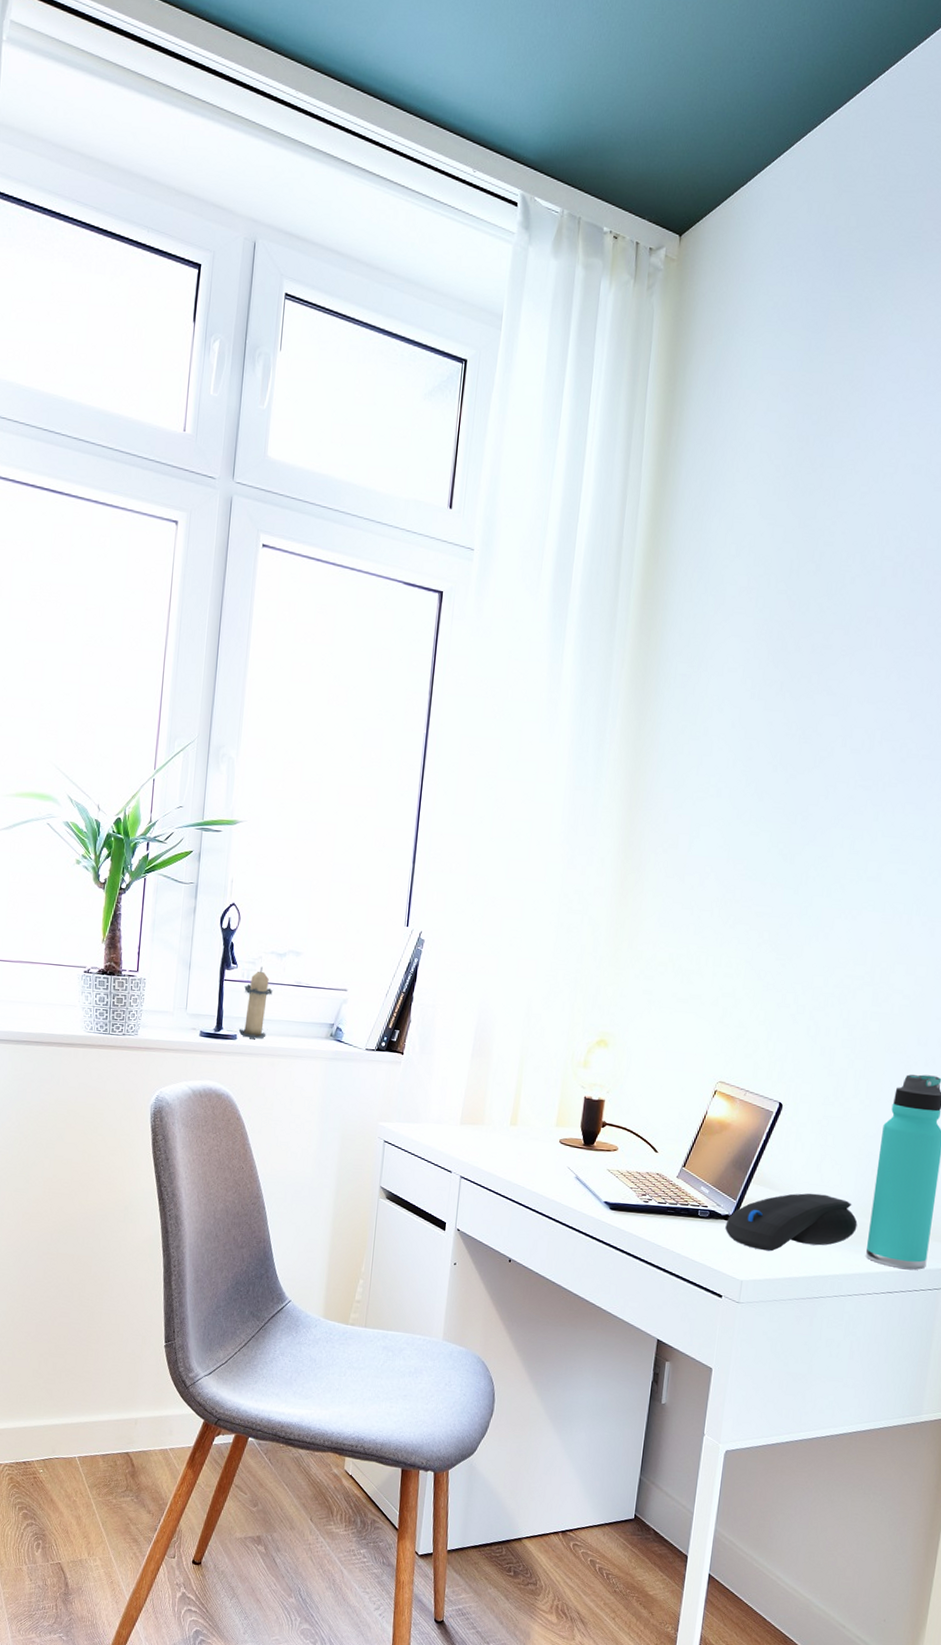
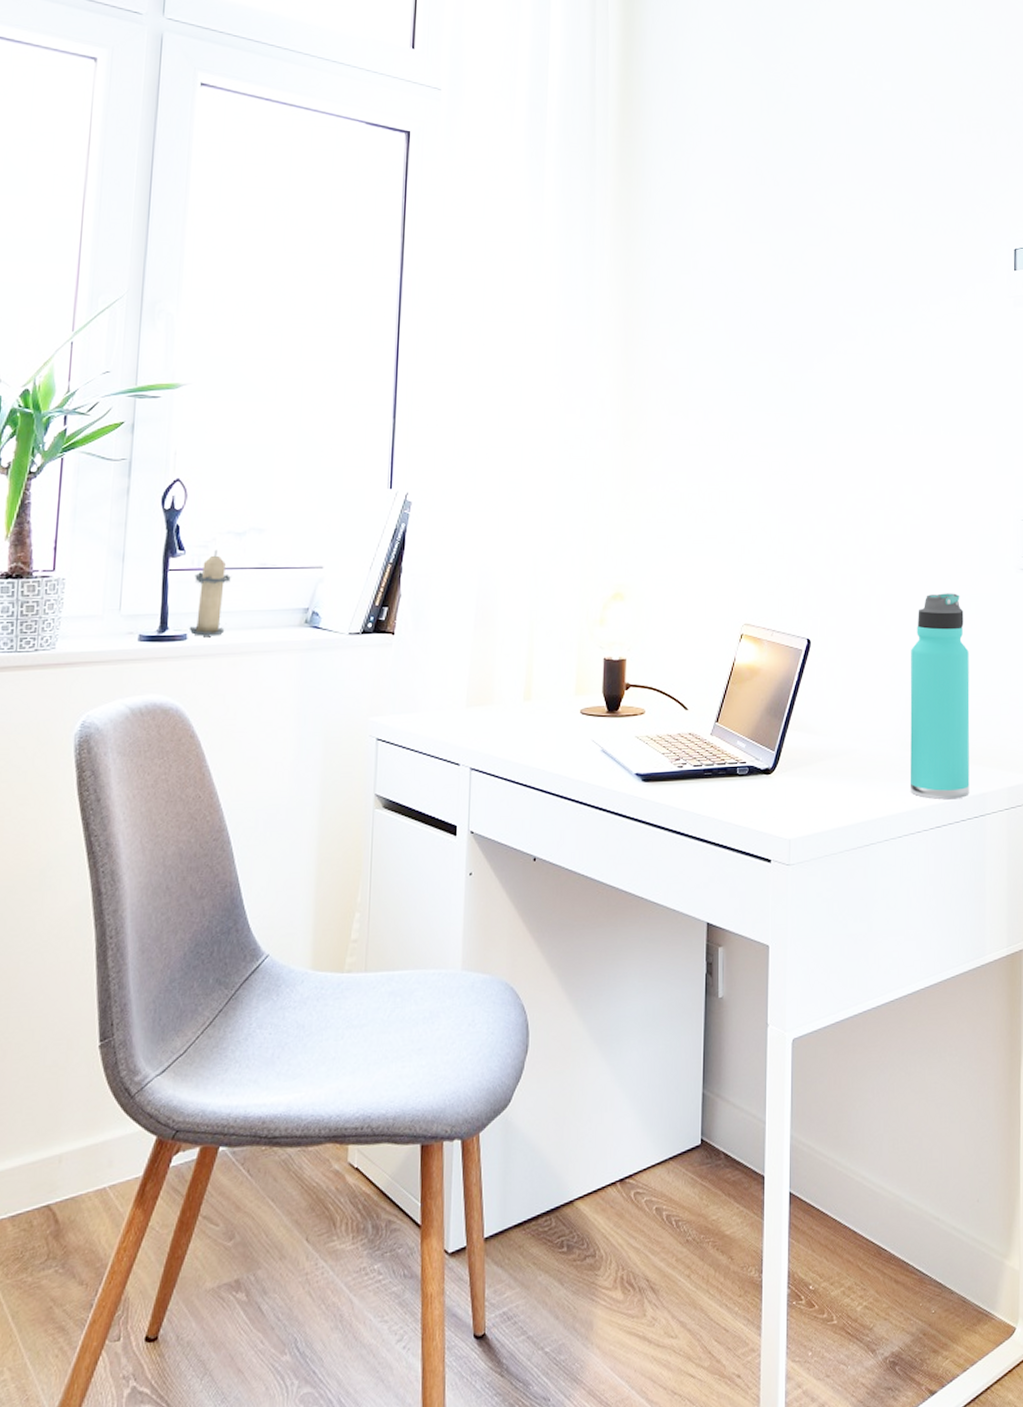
computer mouse: present [725,1193,858,1252] -> none [766,731,898,802]

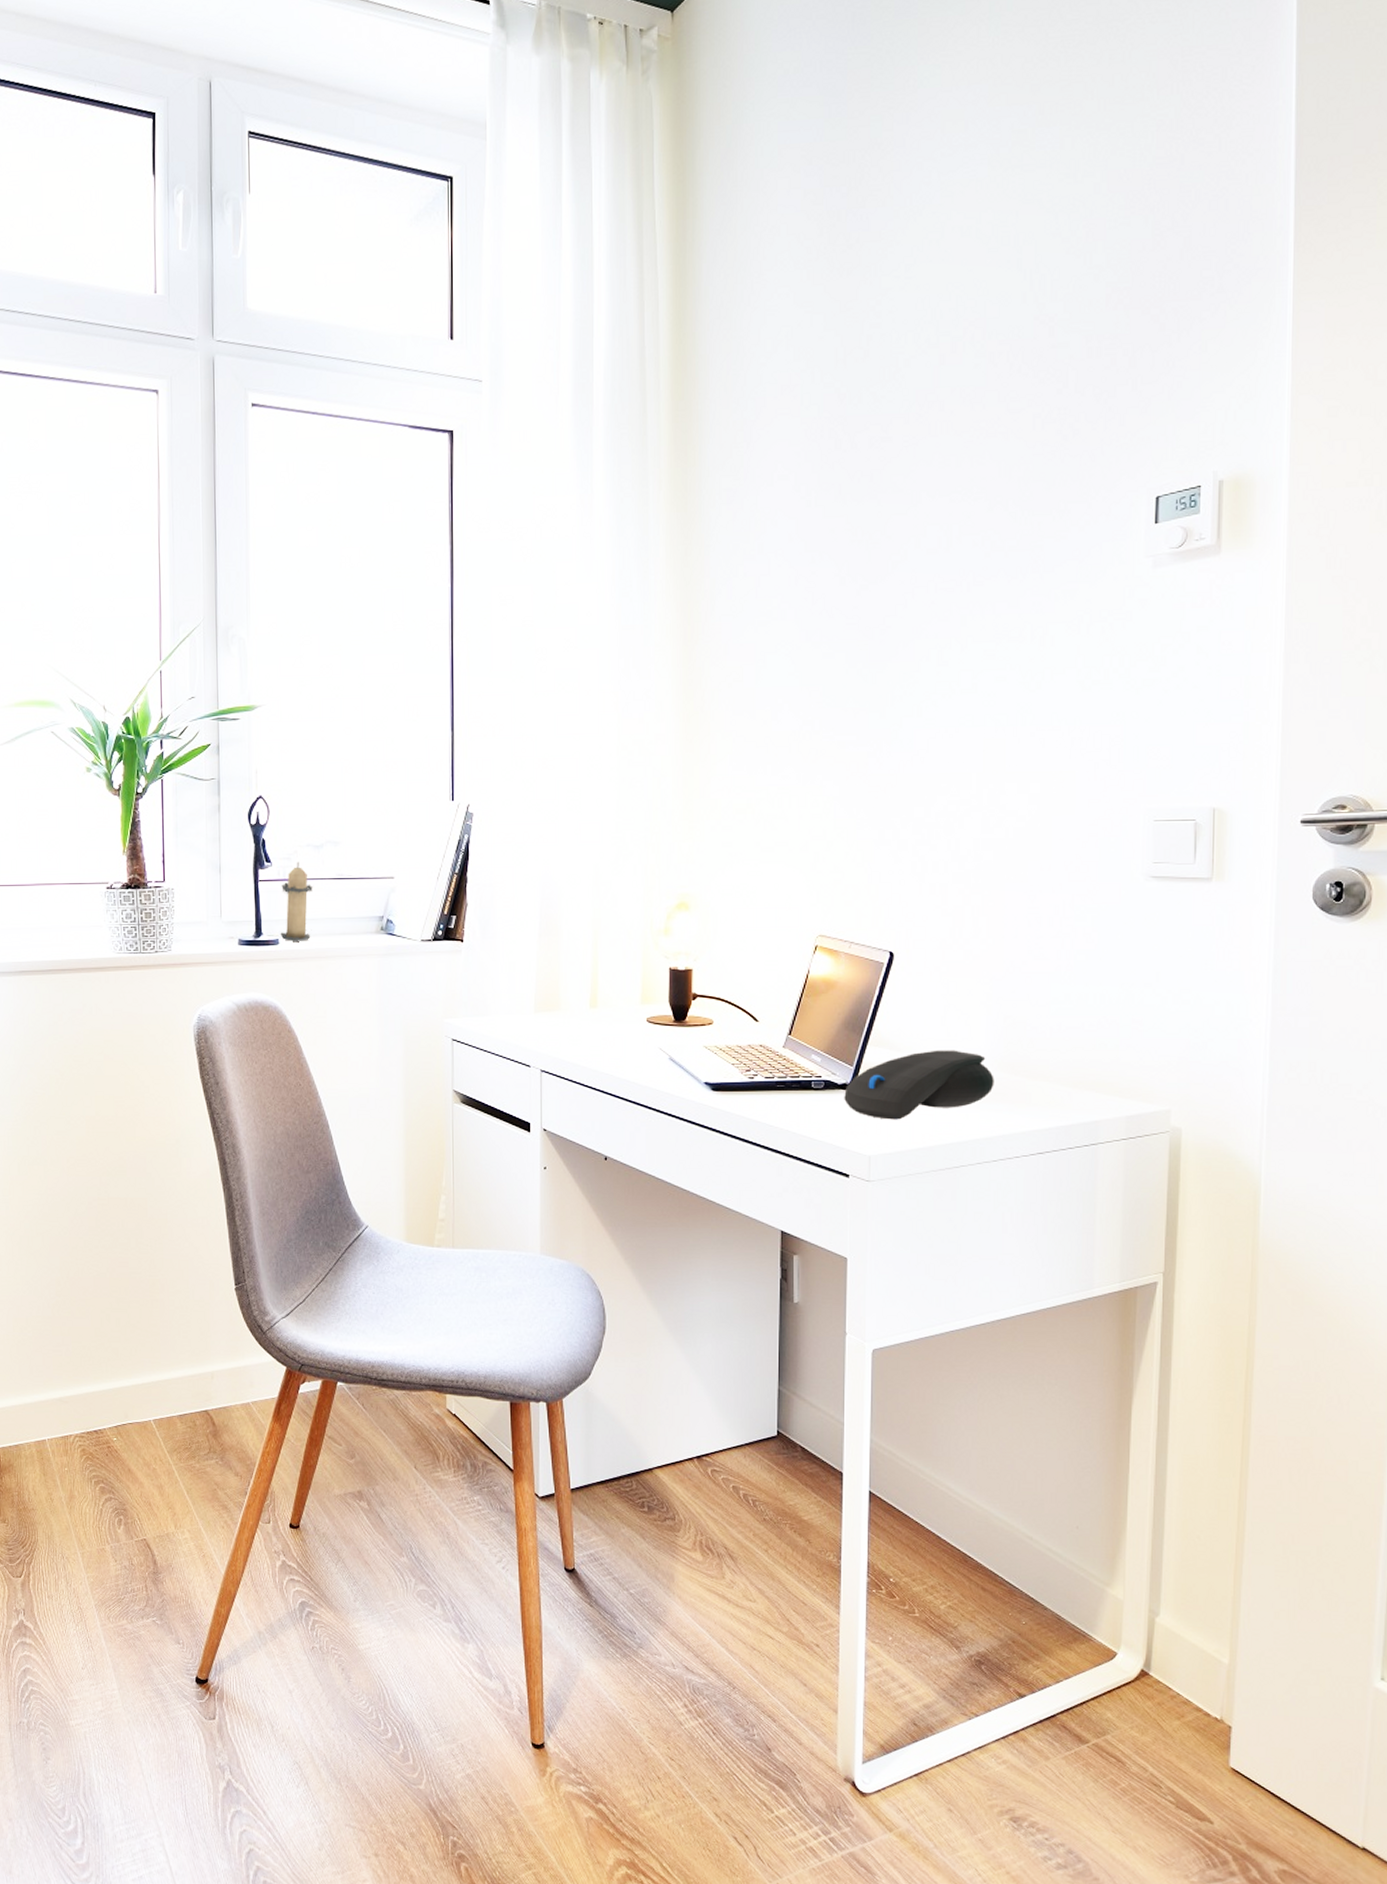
computer mouse: none [766,731,898,802] -> present [844,1050,994,1120]
thermos bottle: present [909,593,970,800] -> none [1007,903,1082,1126]

